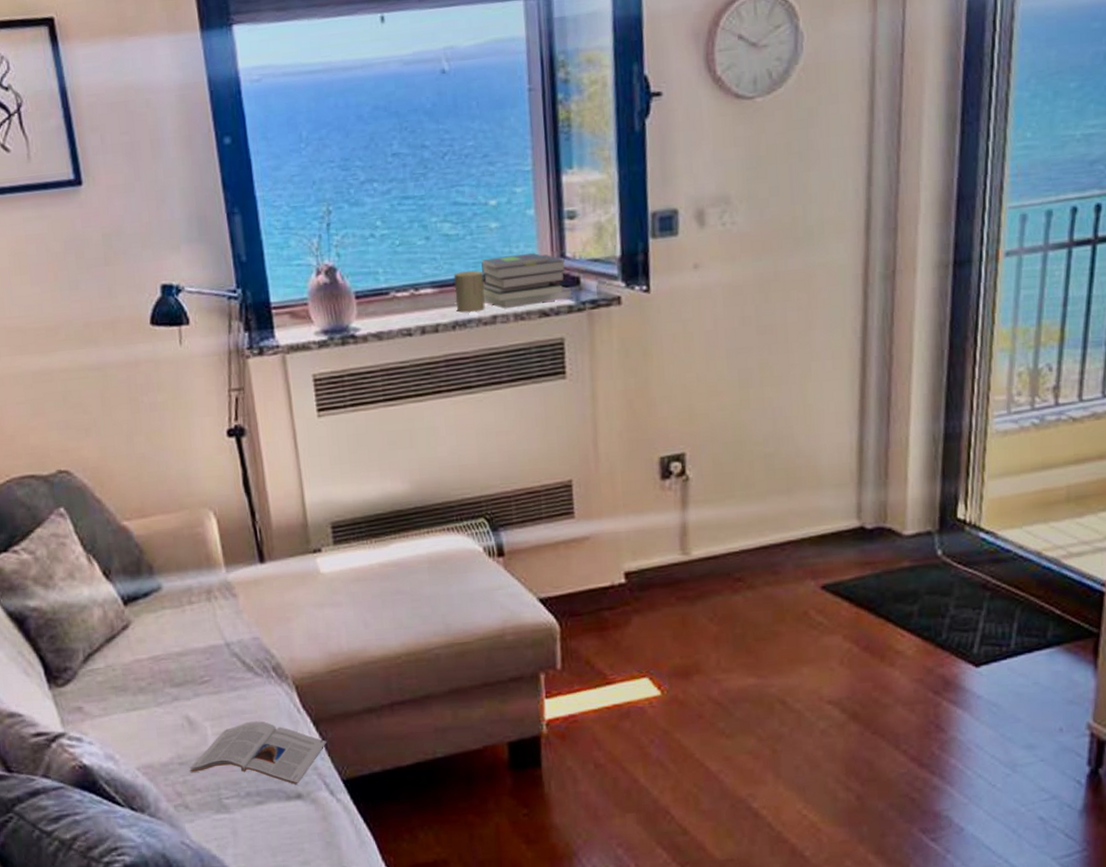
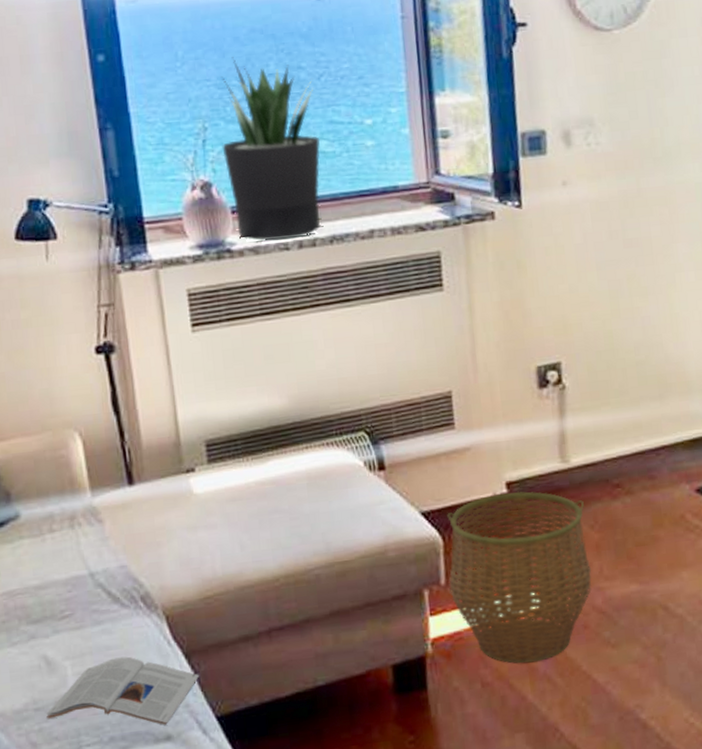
planter: none [344,136,443,328] -> present [220,57,320,242]
candle: present [453,270,485,314] -> none [330,186,363,228]
books: present [481,253,573,309] -> none [358,170,448,224]
basket: none [564,581,709,748] -> present [447,491,592,663]

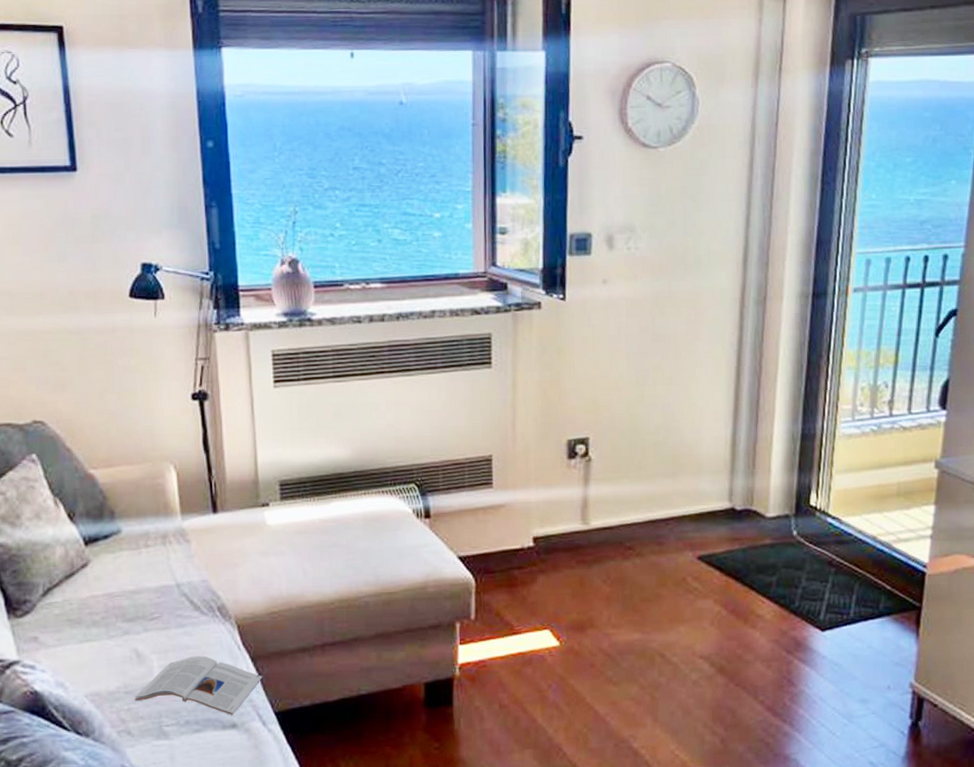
planter: present [220,57,320,242] -> none [309,150,393,314]
basket: present [447,491,592,663] -> none [478,545,601,692]

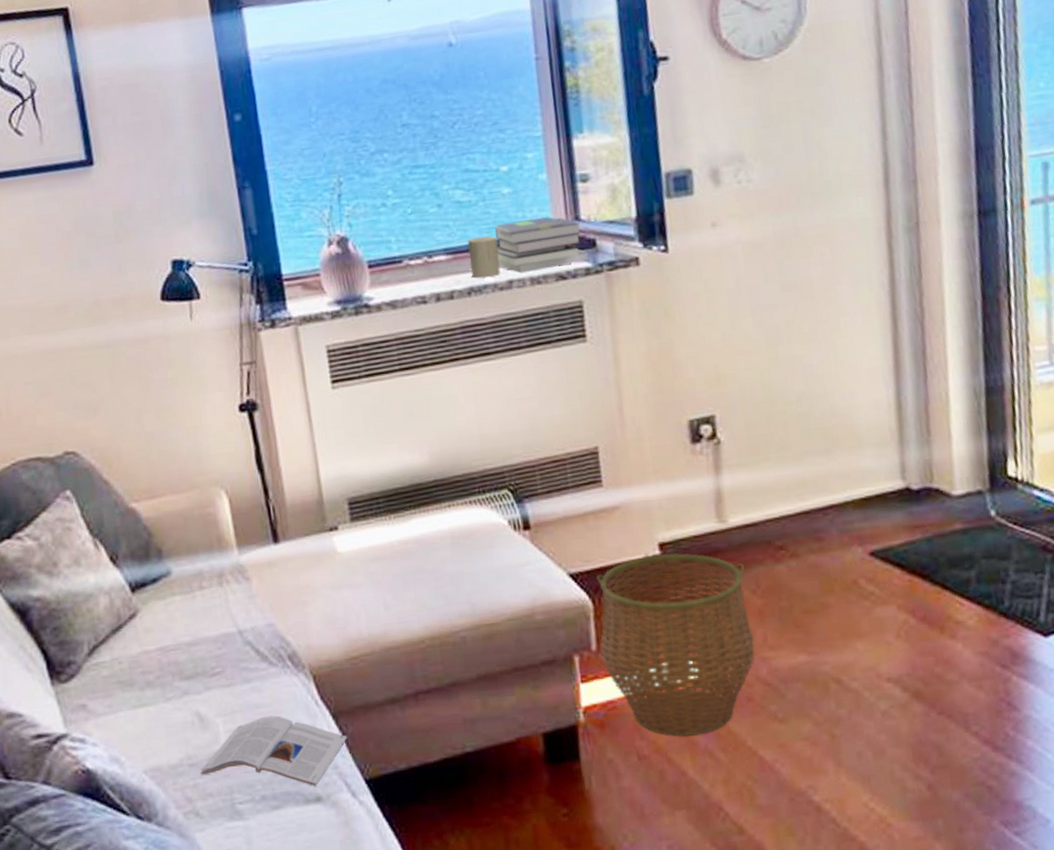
candle: none [400,271,426,307] -> present [467,235,501,279]
books: none [424,260,501,306] -> present [495,217,590,274]
basket: none [478,545,601,692] -> present [596,553,755,736]

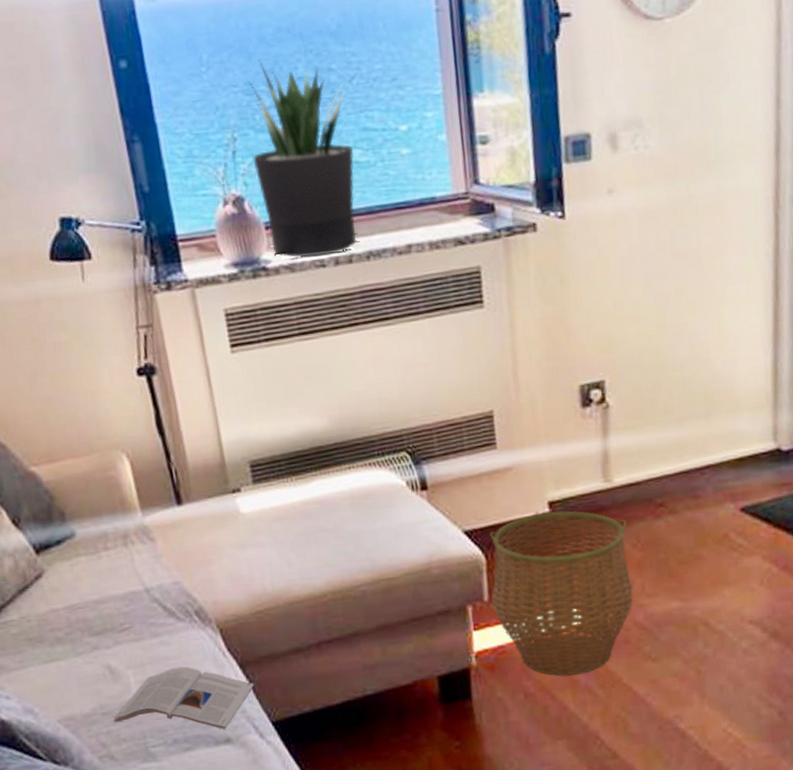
planter: none [354,109,457,296] -> present [248,59,356,259]
candle: present [467,235,501,279] -> none [365,198,400,243]
books: present [495,217,590,274] -> none [394,180,488,238]

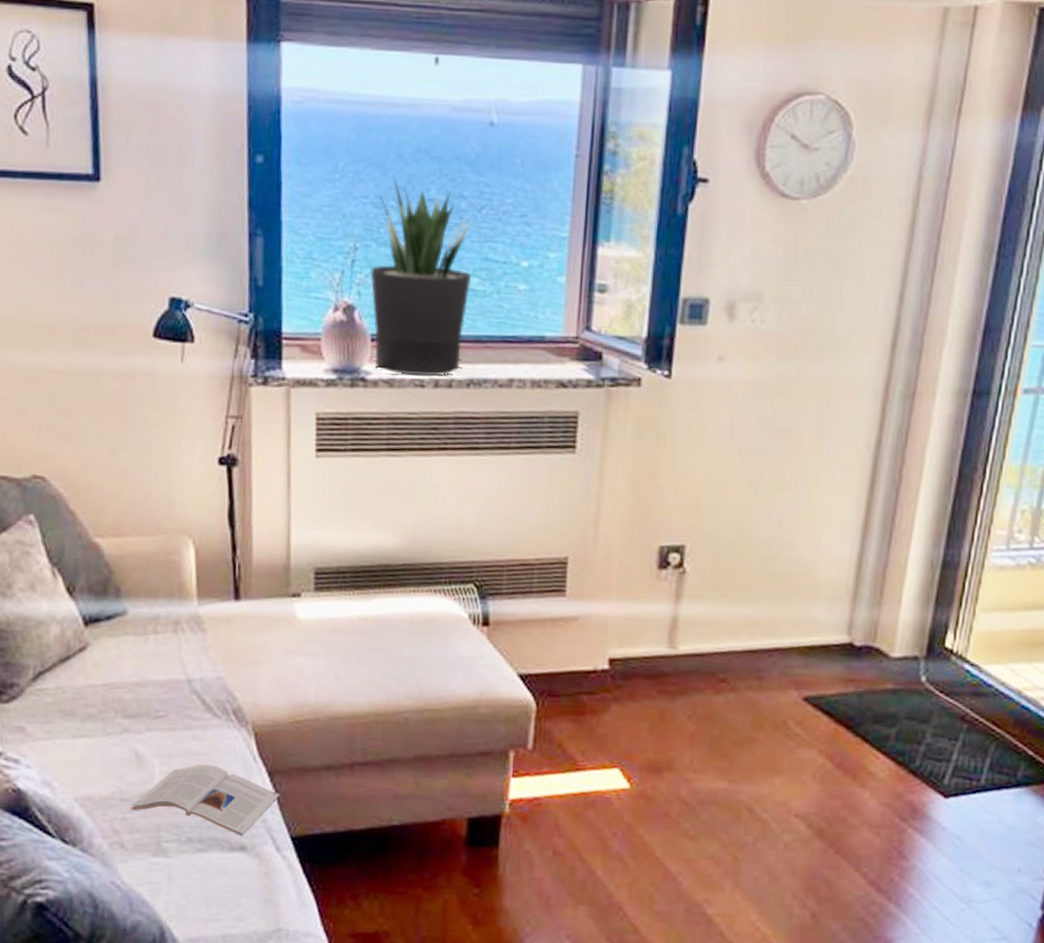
basket: present [489,510,634,676] -> none [535,668,685,840]

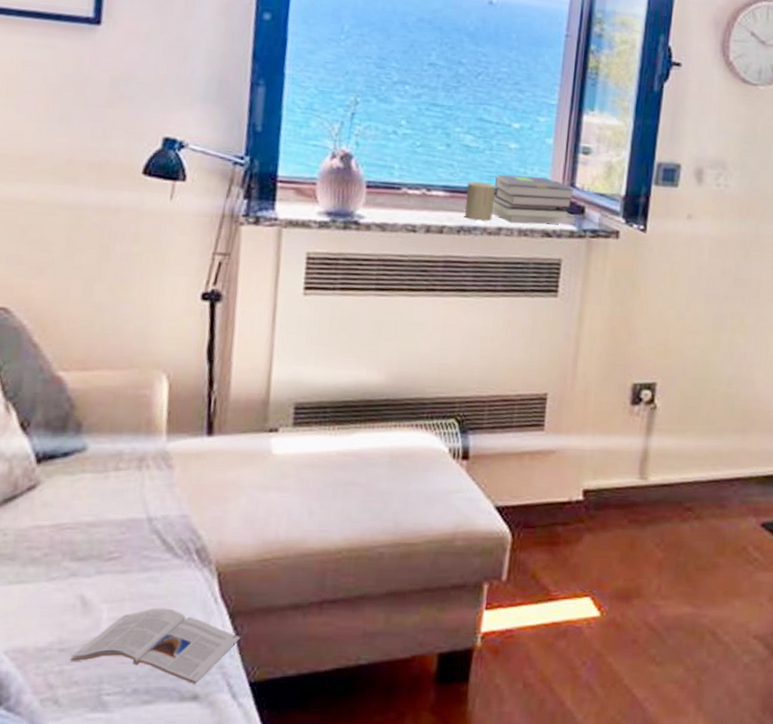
planter: present [370,176,472,377] -> none [368,40,469,223]
candle: none [473,329,506,373] -> present [464,181,496,222]
books: none [502,319,593,375] -> present [491,174,576,225]

